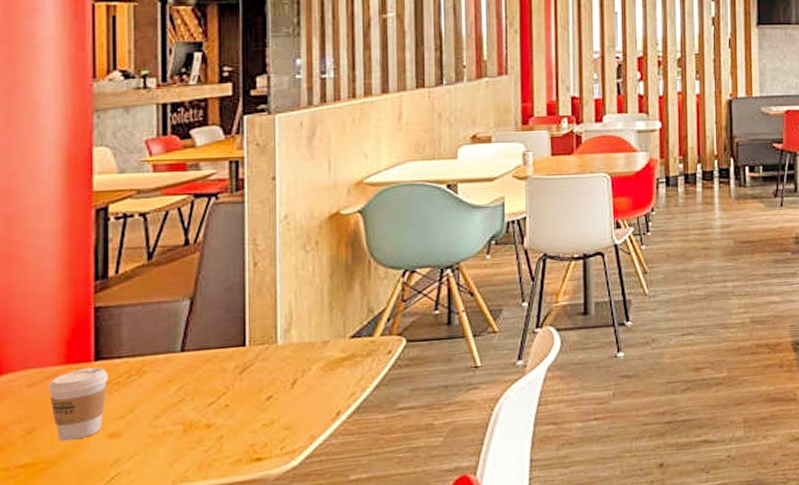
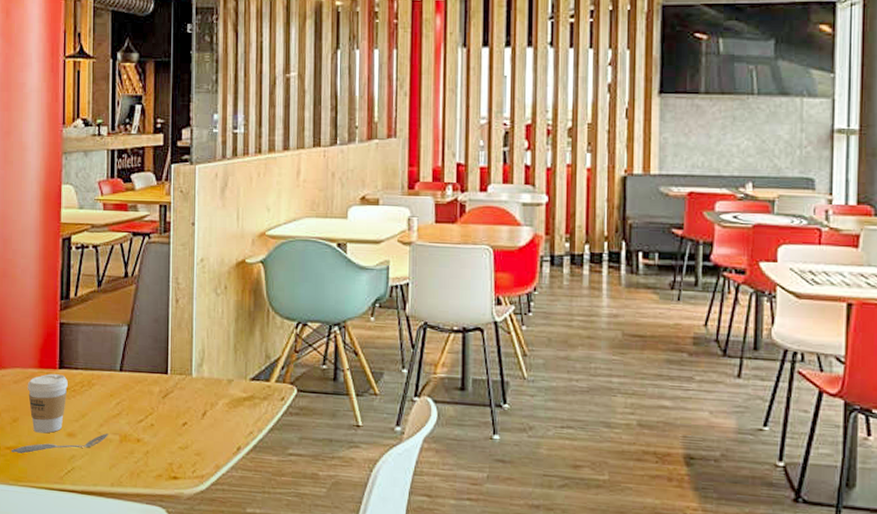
spoon: none [25,425,167,471] -> present [11,433,108,454]

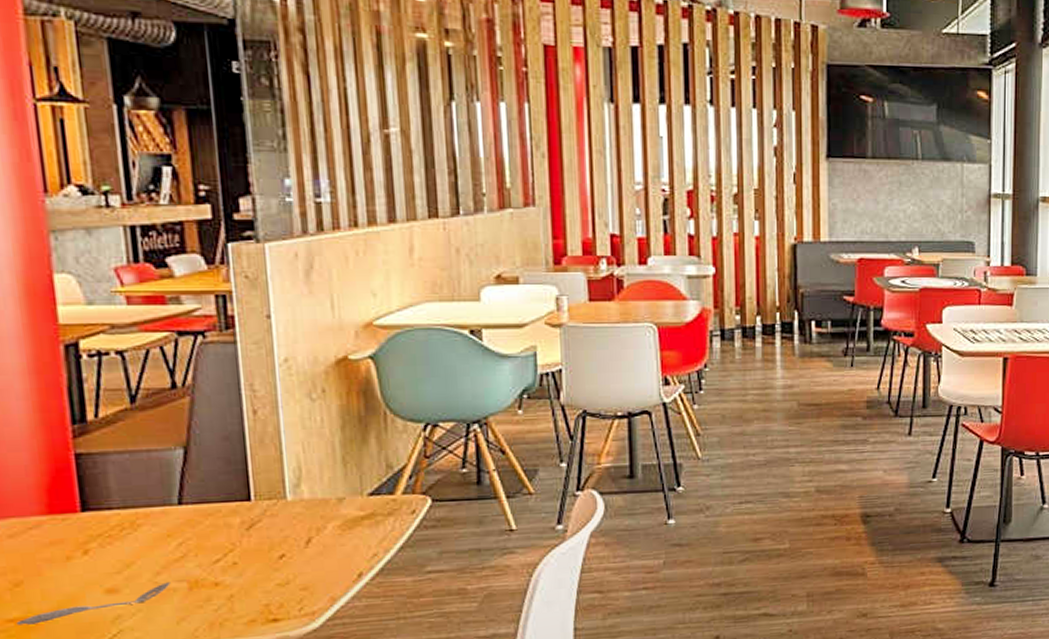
coffee cup: present [27,374,68,434] -> none [31,518,99,596]

